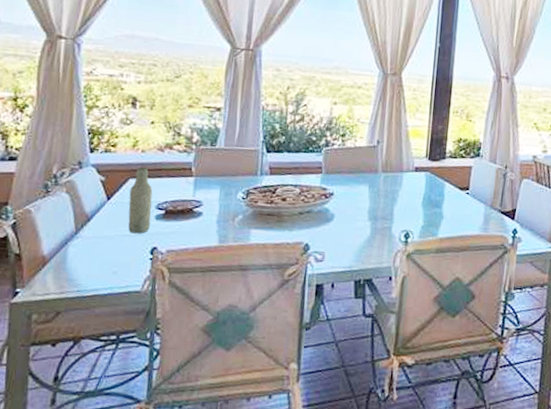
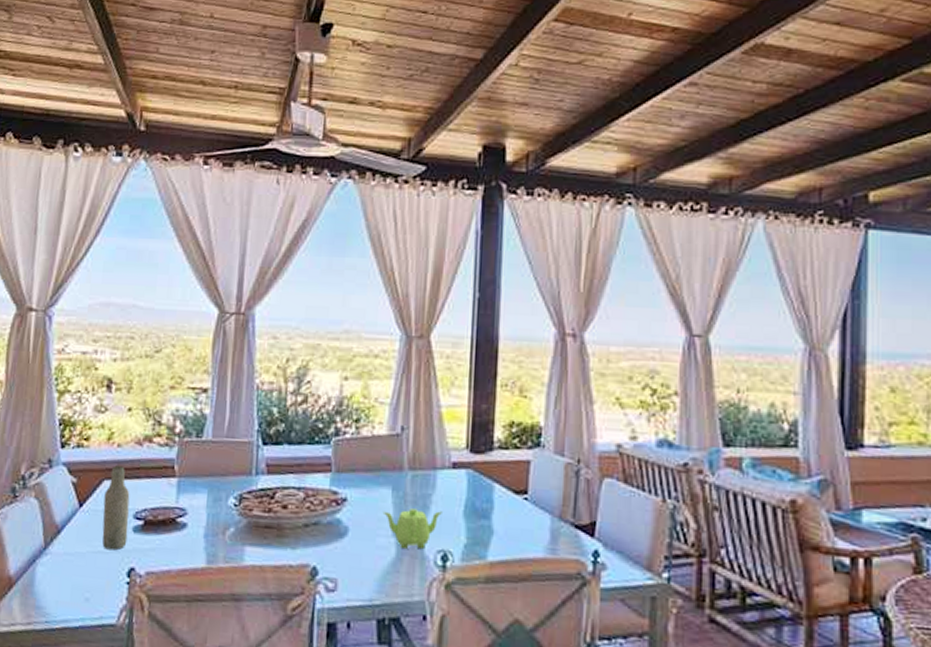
teapot: none [361,200,406,229] -> present [382,508,442,548]

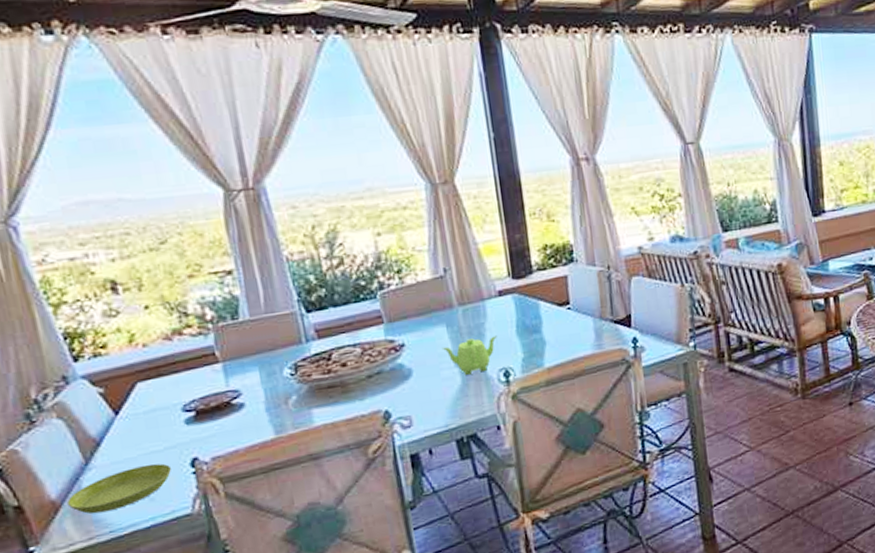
saucer: none [21,562,111,601] -> present [67,463,172,514]
bottle: present [102,465,130,551] -> none [141,365,182,449]

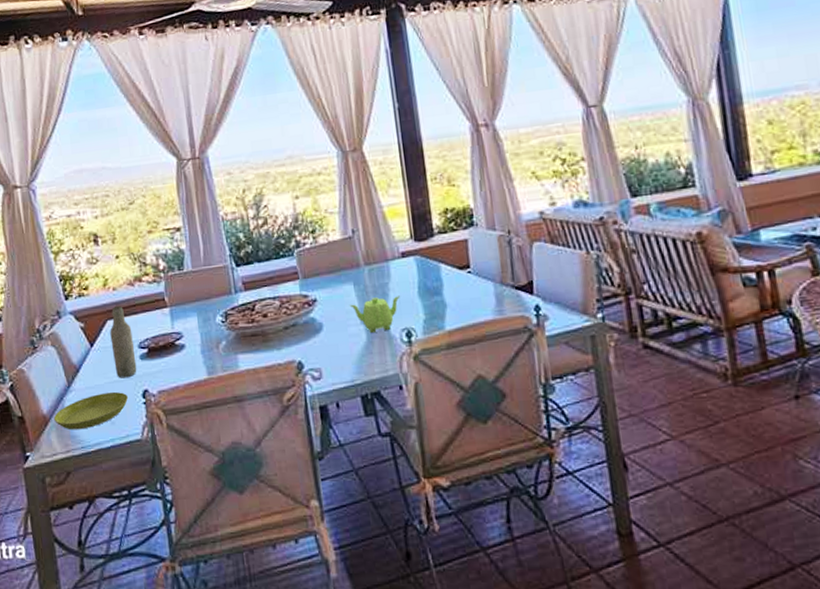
bottle: none [141,365,182,449] -> present [110,306,137,379]

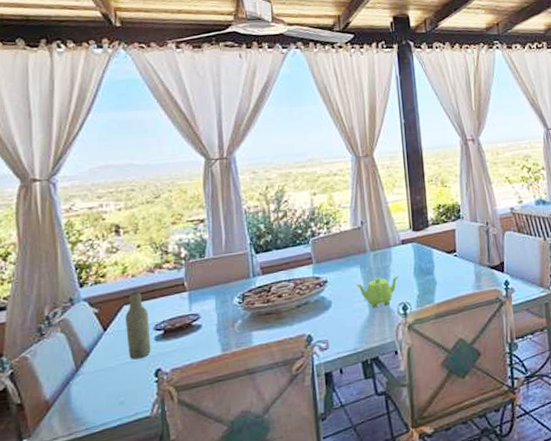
saucer: present [54,391,129,430] -> none [58,372,140,413]

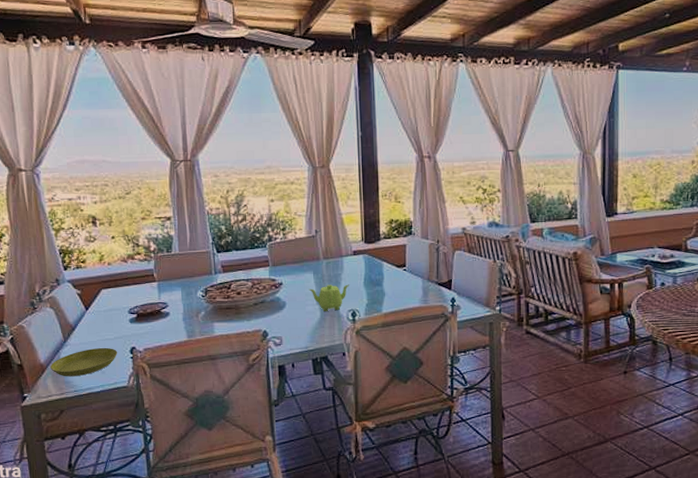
saucer: none [58,372,140,413] -> present [51,347,118,377]
bottle: present [125,291,151,360] -> none [104,278,127,337]

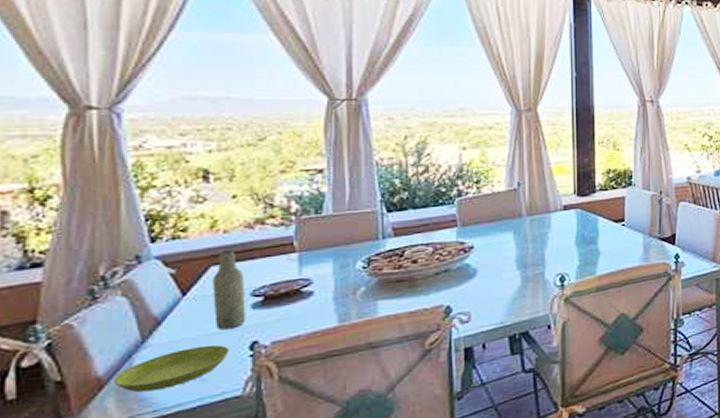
bottle: none [104,278,127,337] -> present [213,250,246,330]
teapot: present [308,284,349,311] -> none [507,244,558,278]

